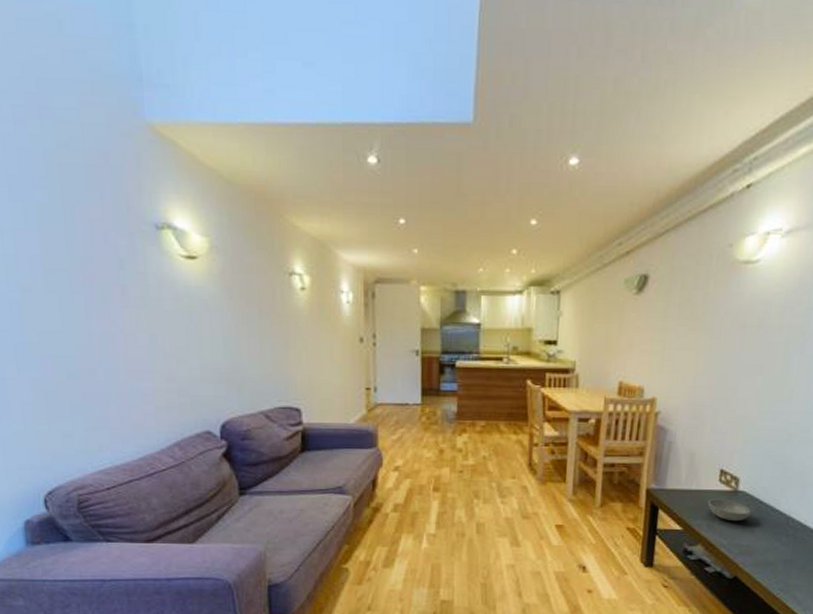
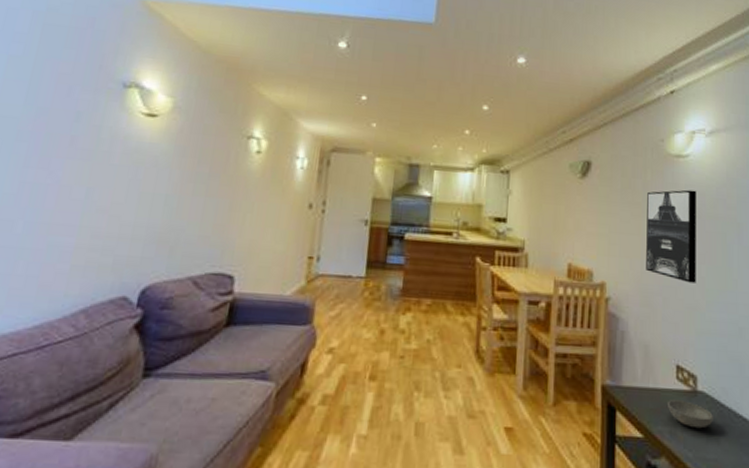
wall art: none [699,299,763,394] -> present [646,189,696,283]

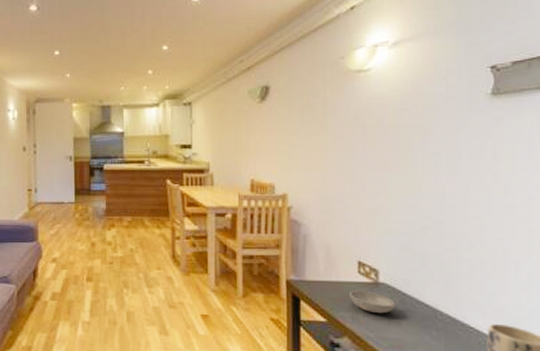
wall art: present [646,189,696,283] -> none [327,102,379,189]

